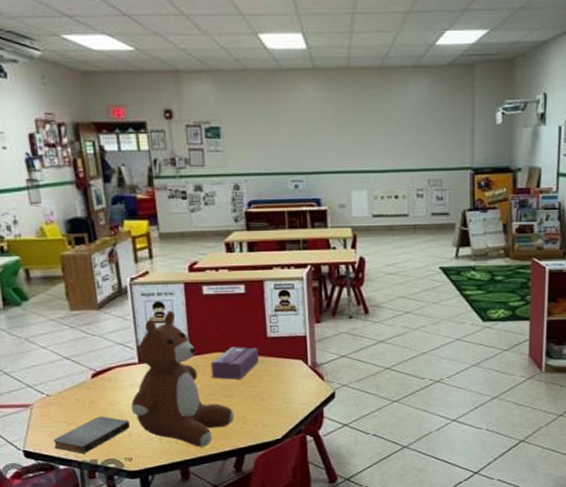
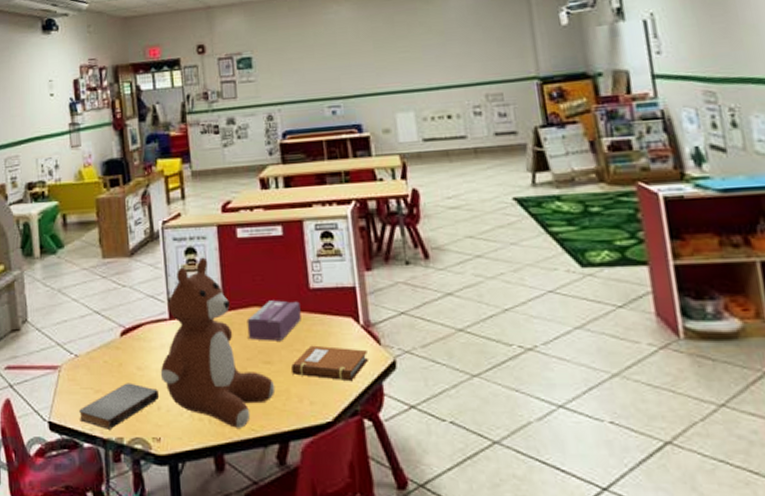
notebook: none [248,382,313,409] -> present [290,345,368,382]

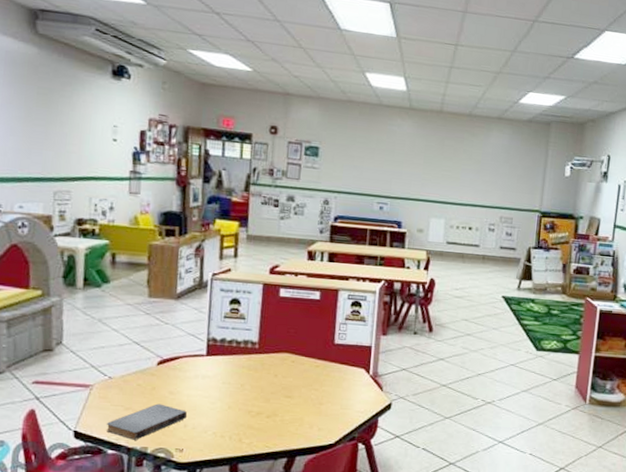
teddy bear: present [160,257,276,428] -> none [190,308,292,445]
tissue box: present [247,300,301,341] -> none [275,349,324,381]
notebook: present [290,345,368,382] -> none [307,386,371,416]

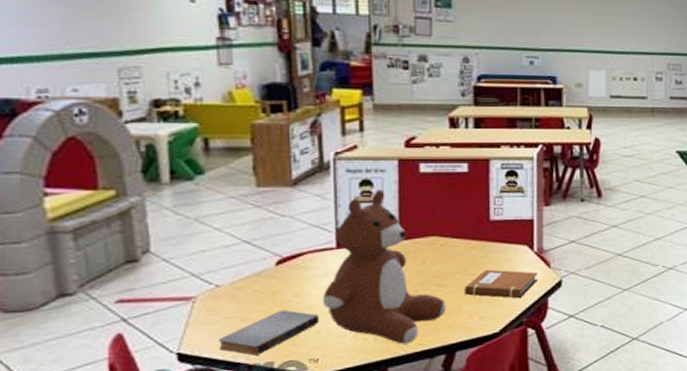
teddy bear: none [190,308,292,445] -> present [322,189,447,344]
notebook: none [307,386,371,416] -> present [463,269,538,299]

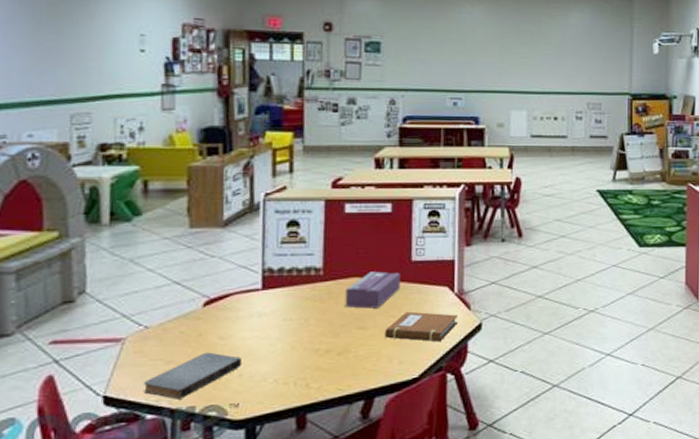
teddy bear: present [322,189,447,344] -> none [245,230,367,389]
tissue box: none [423,230,479,267] -> present [345,271,401,309]

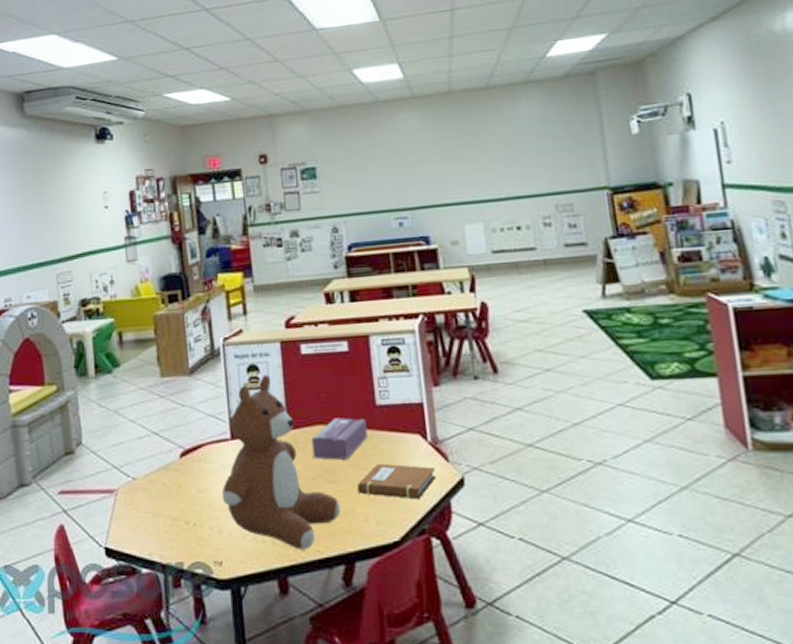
book: present [143,352,243,400] -> none [136,505,221,554]
teddy bear: none [245,230,367,389] -> present [221,374,341,550]

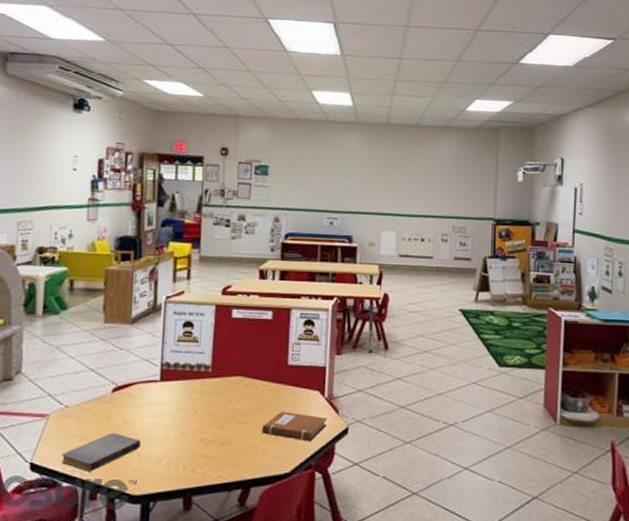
book: none [136,505,221,554] -> present [61,432,142,472]
teddy bear: present [221,374,341,550] -> none [144,331,246,475]
tissue box: present [311,417,368,460] -> none [228,372,278,406]

